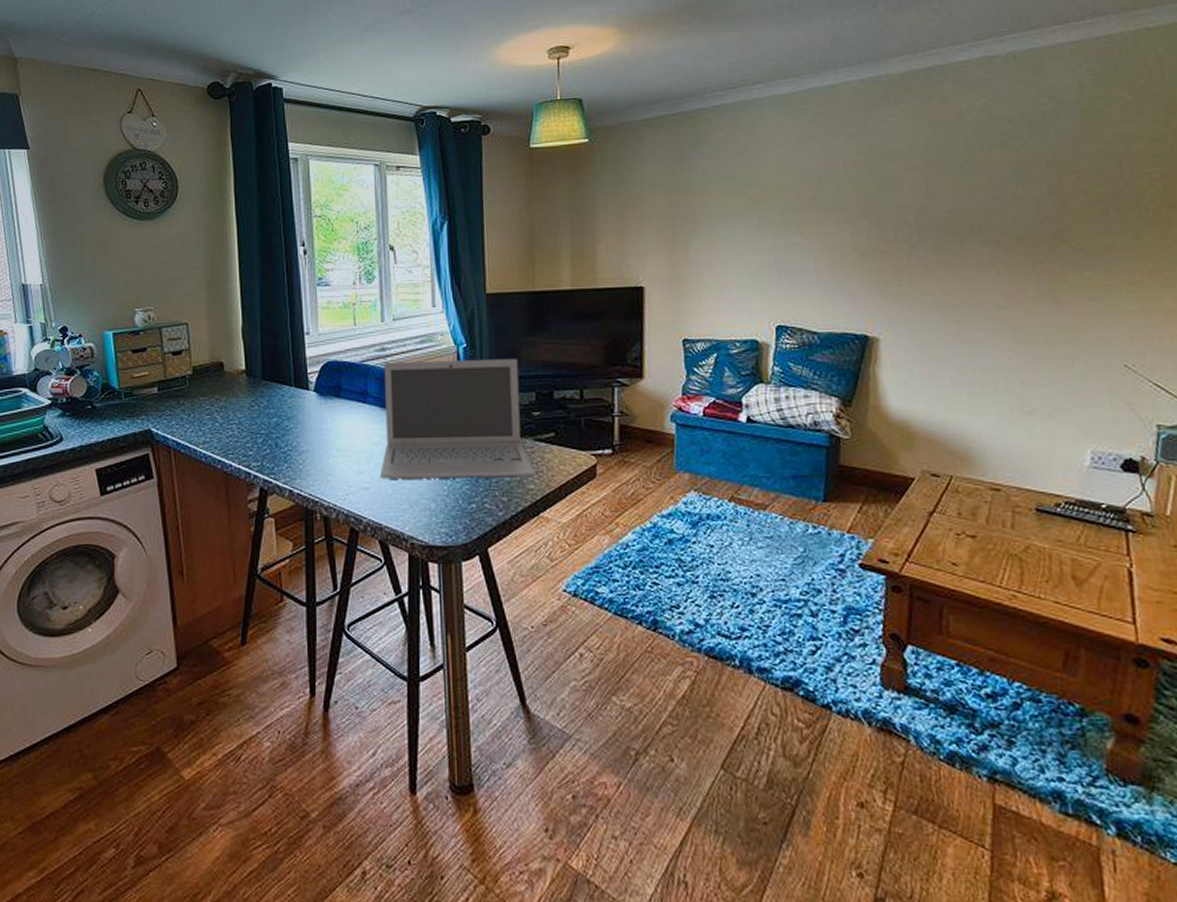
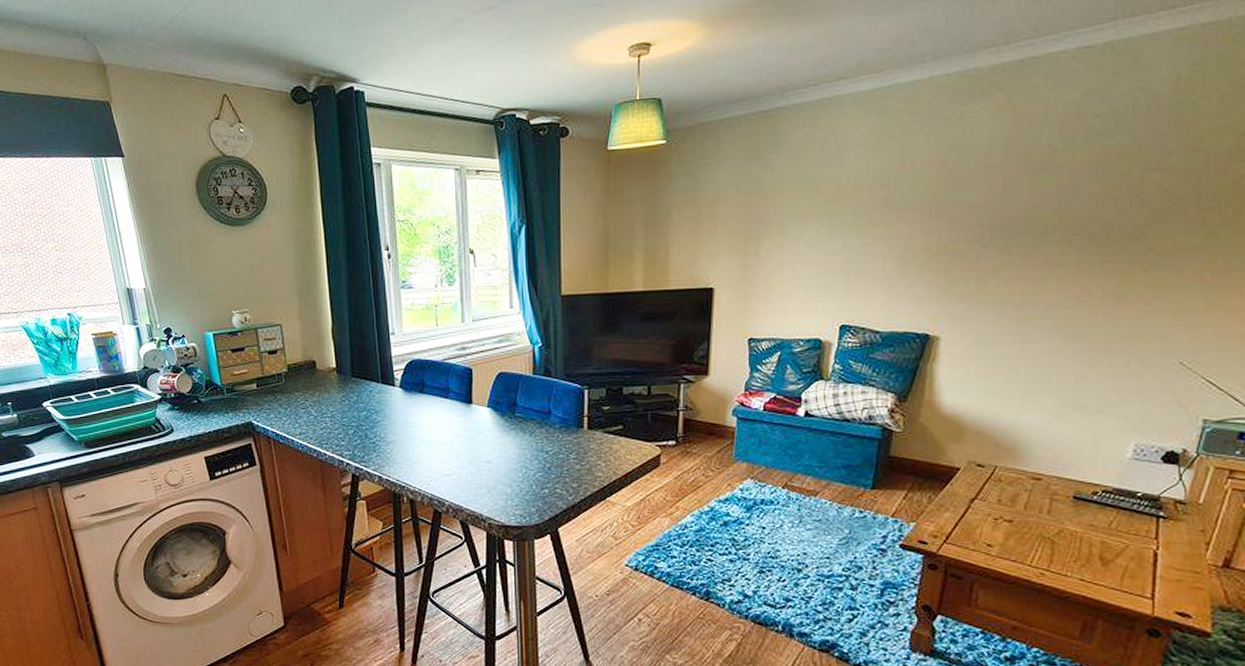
laptop: present [380,358,537,479] -> none [461,356,605,467]

